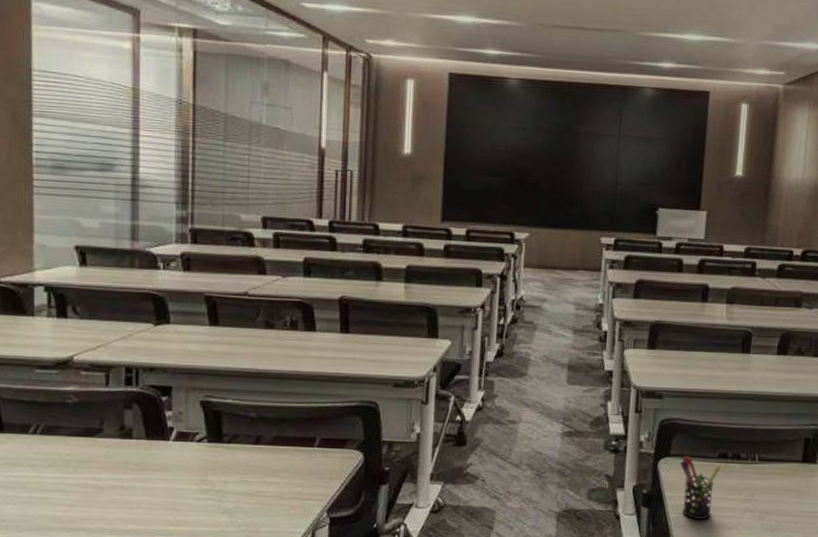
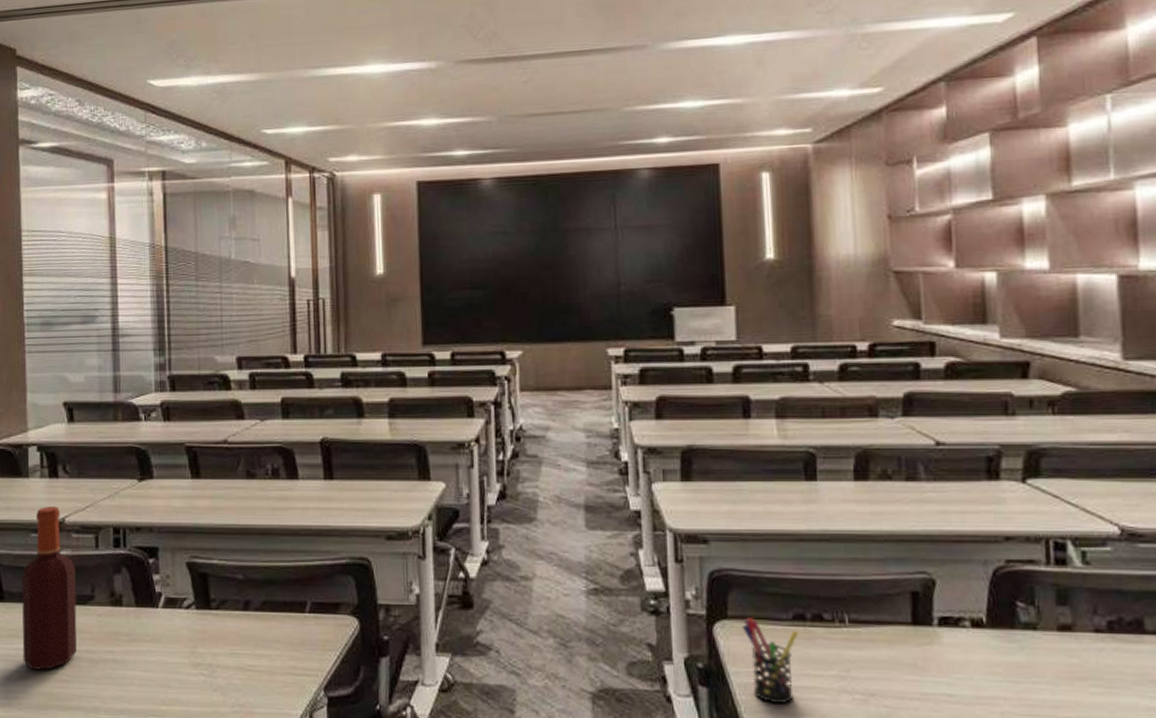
bottle: none [23,344,83,496] -> present [21,506,77,670]

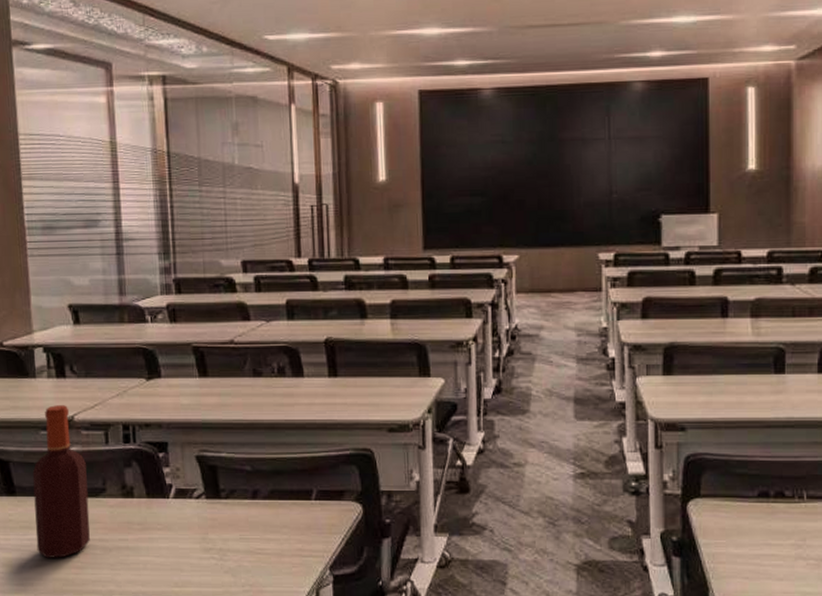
pen holder: present [741,618,799,705] -> none [712,496,763,571]

